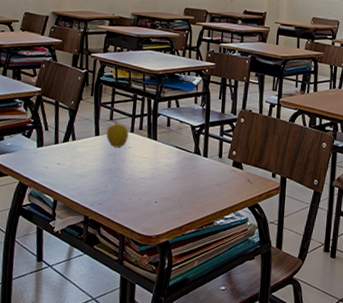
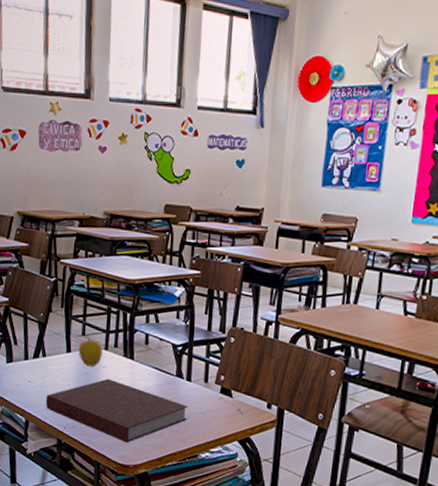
notebook: none [73,158,205,215] -> present [45,378,188,443]

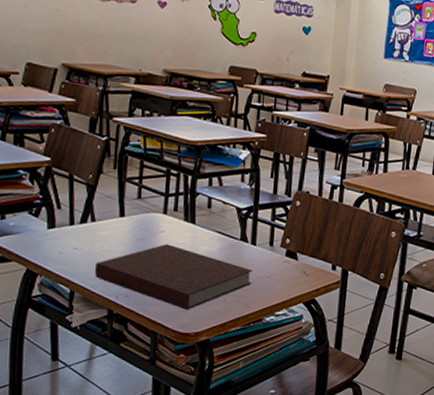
apple: present [78,337,103,367] -> none [133,200,161,232]

